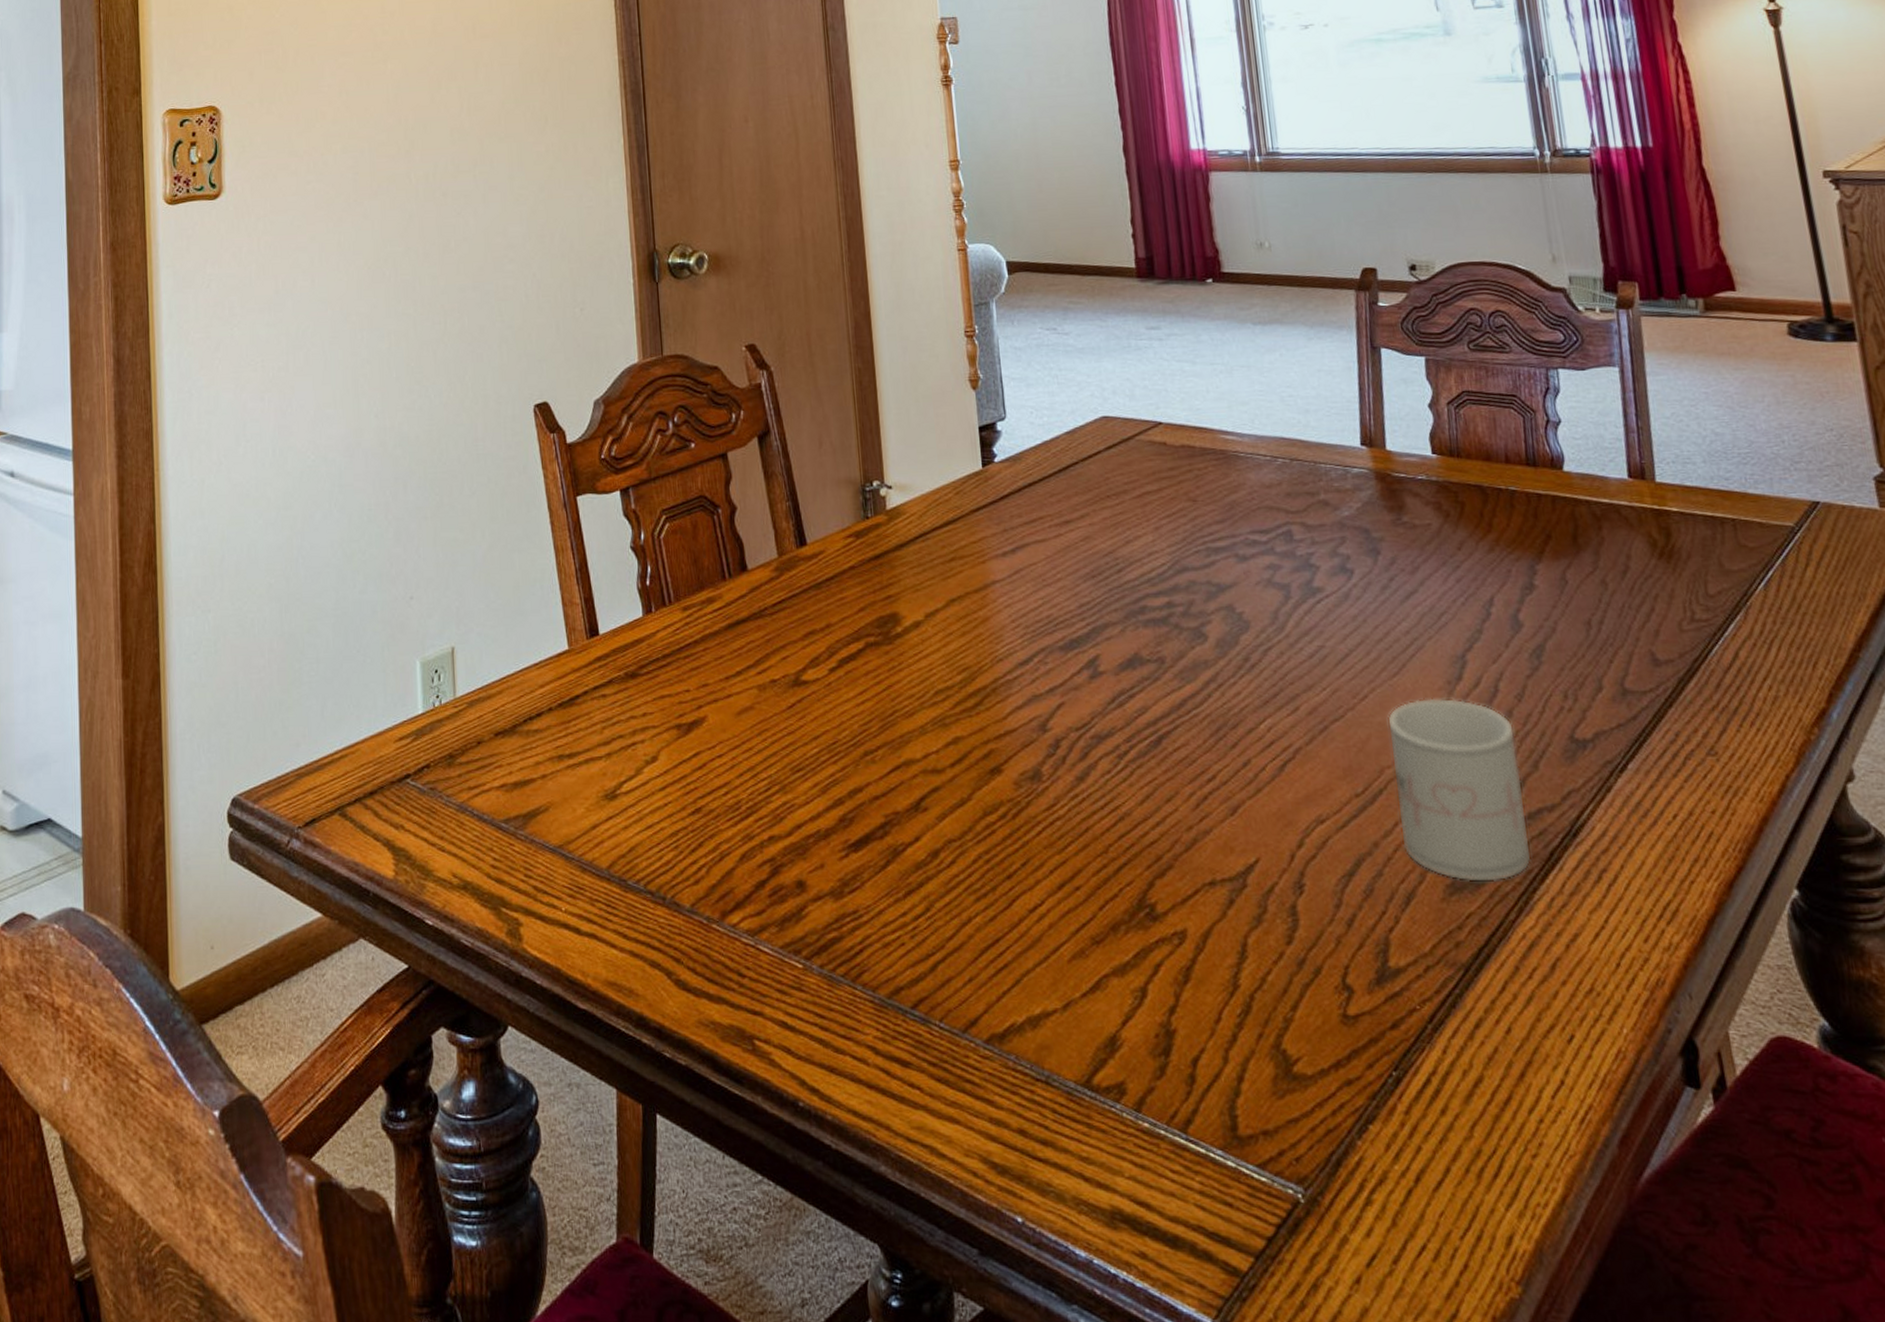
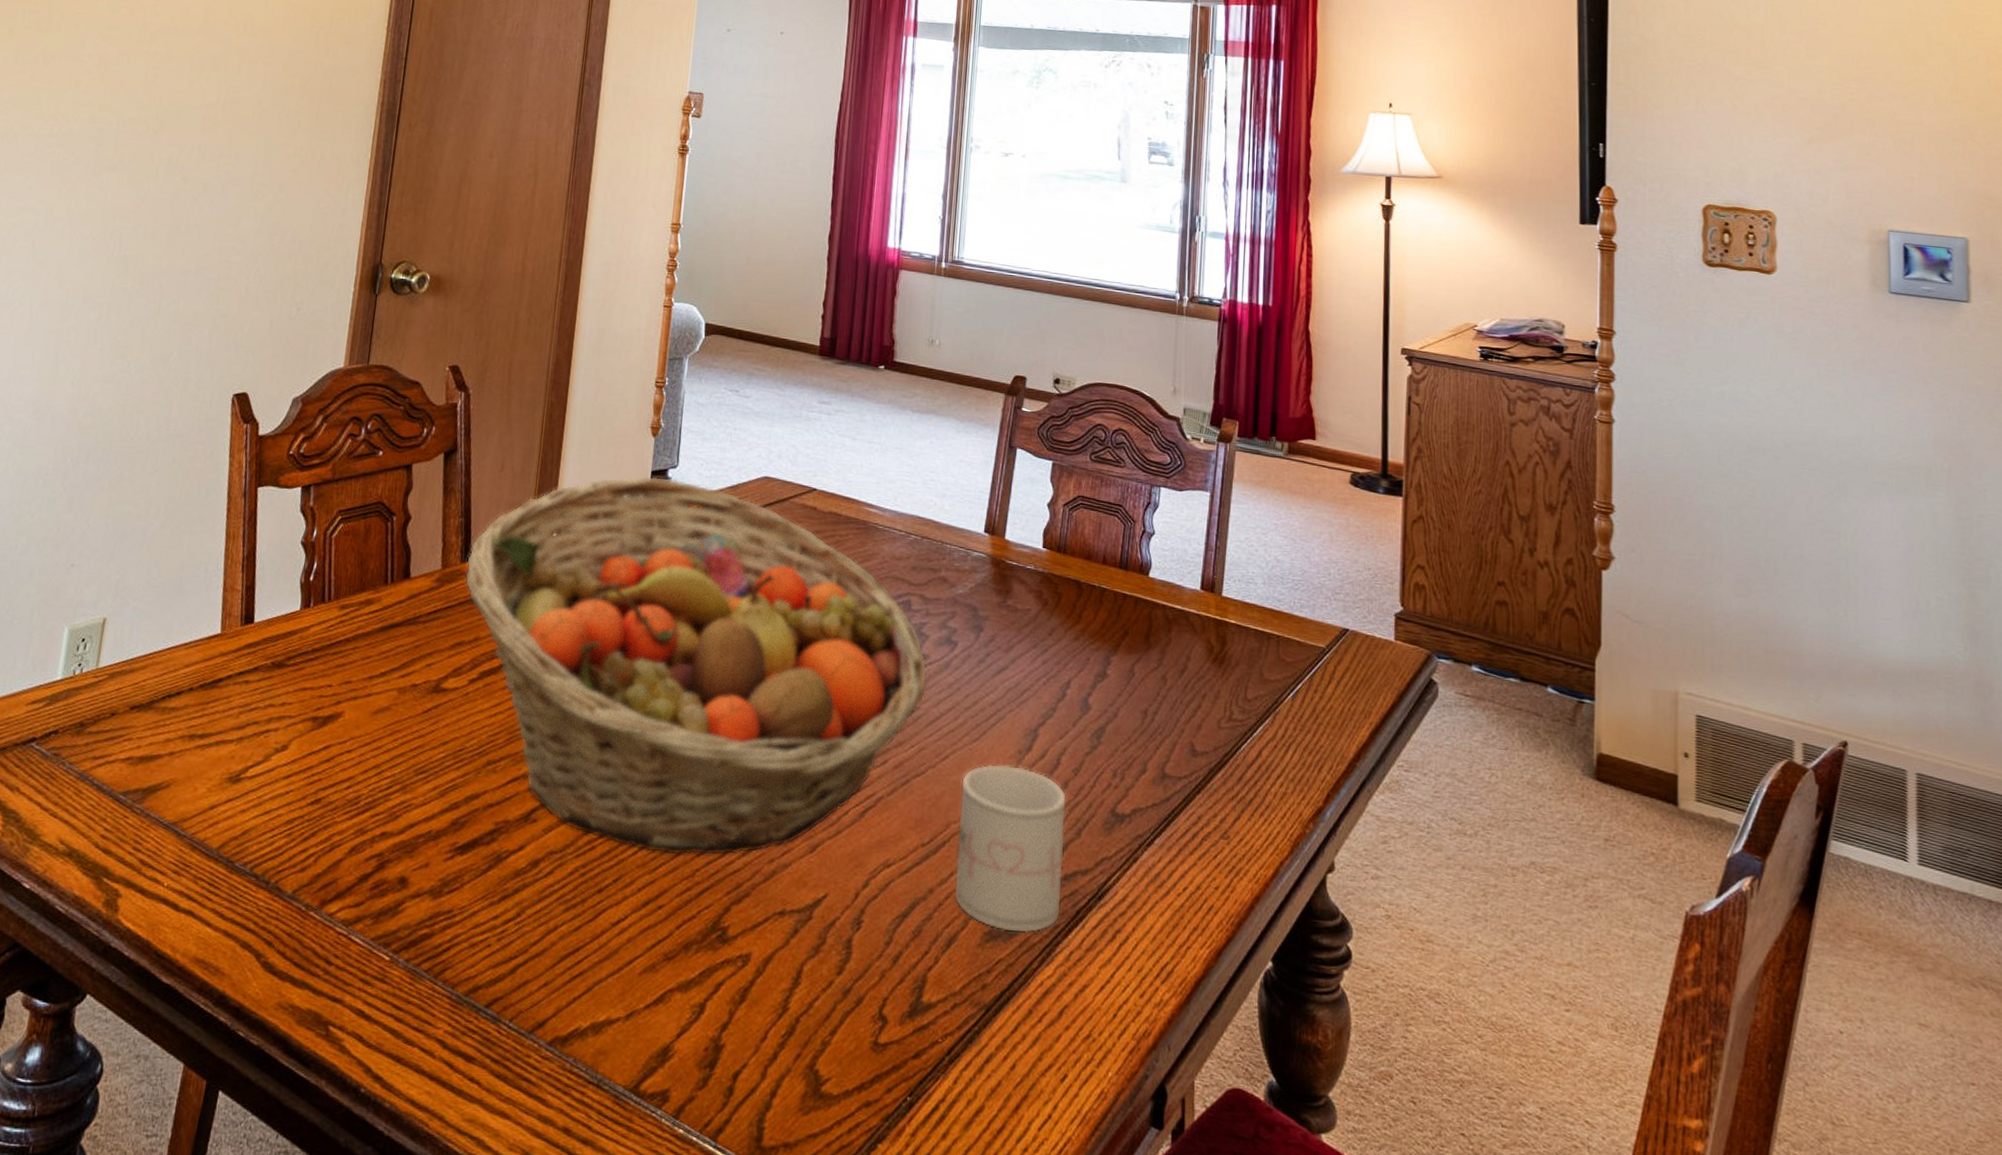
fruit basket: none [802,432,1328,831] -> present [465,476,928,856]

